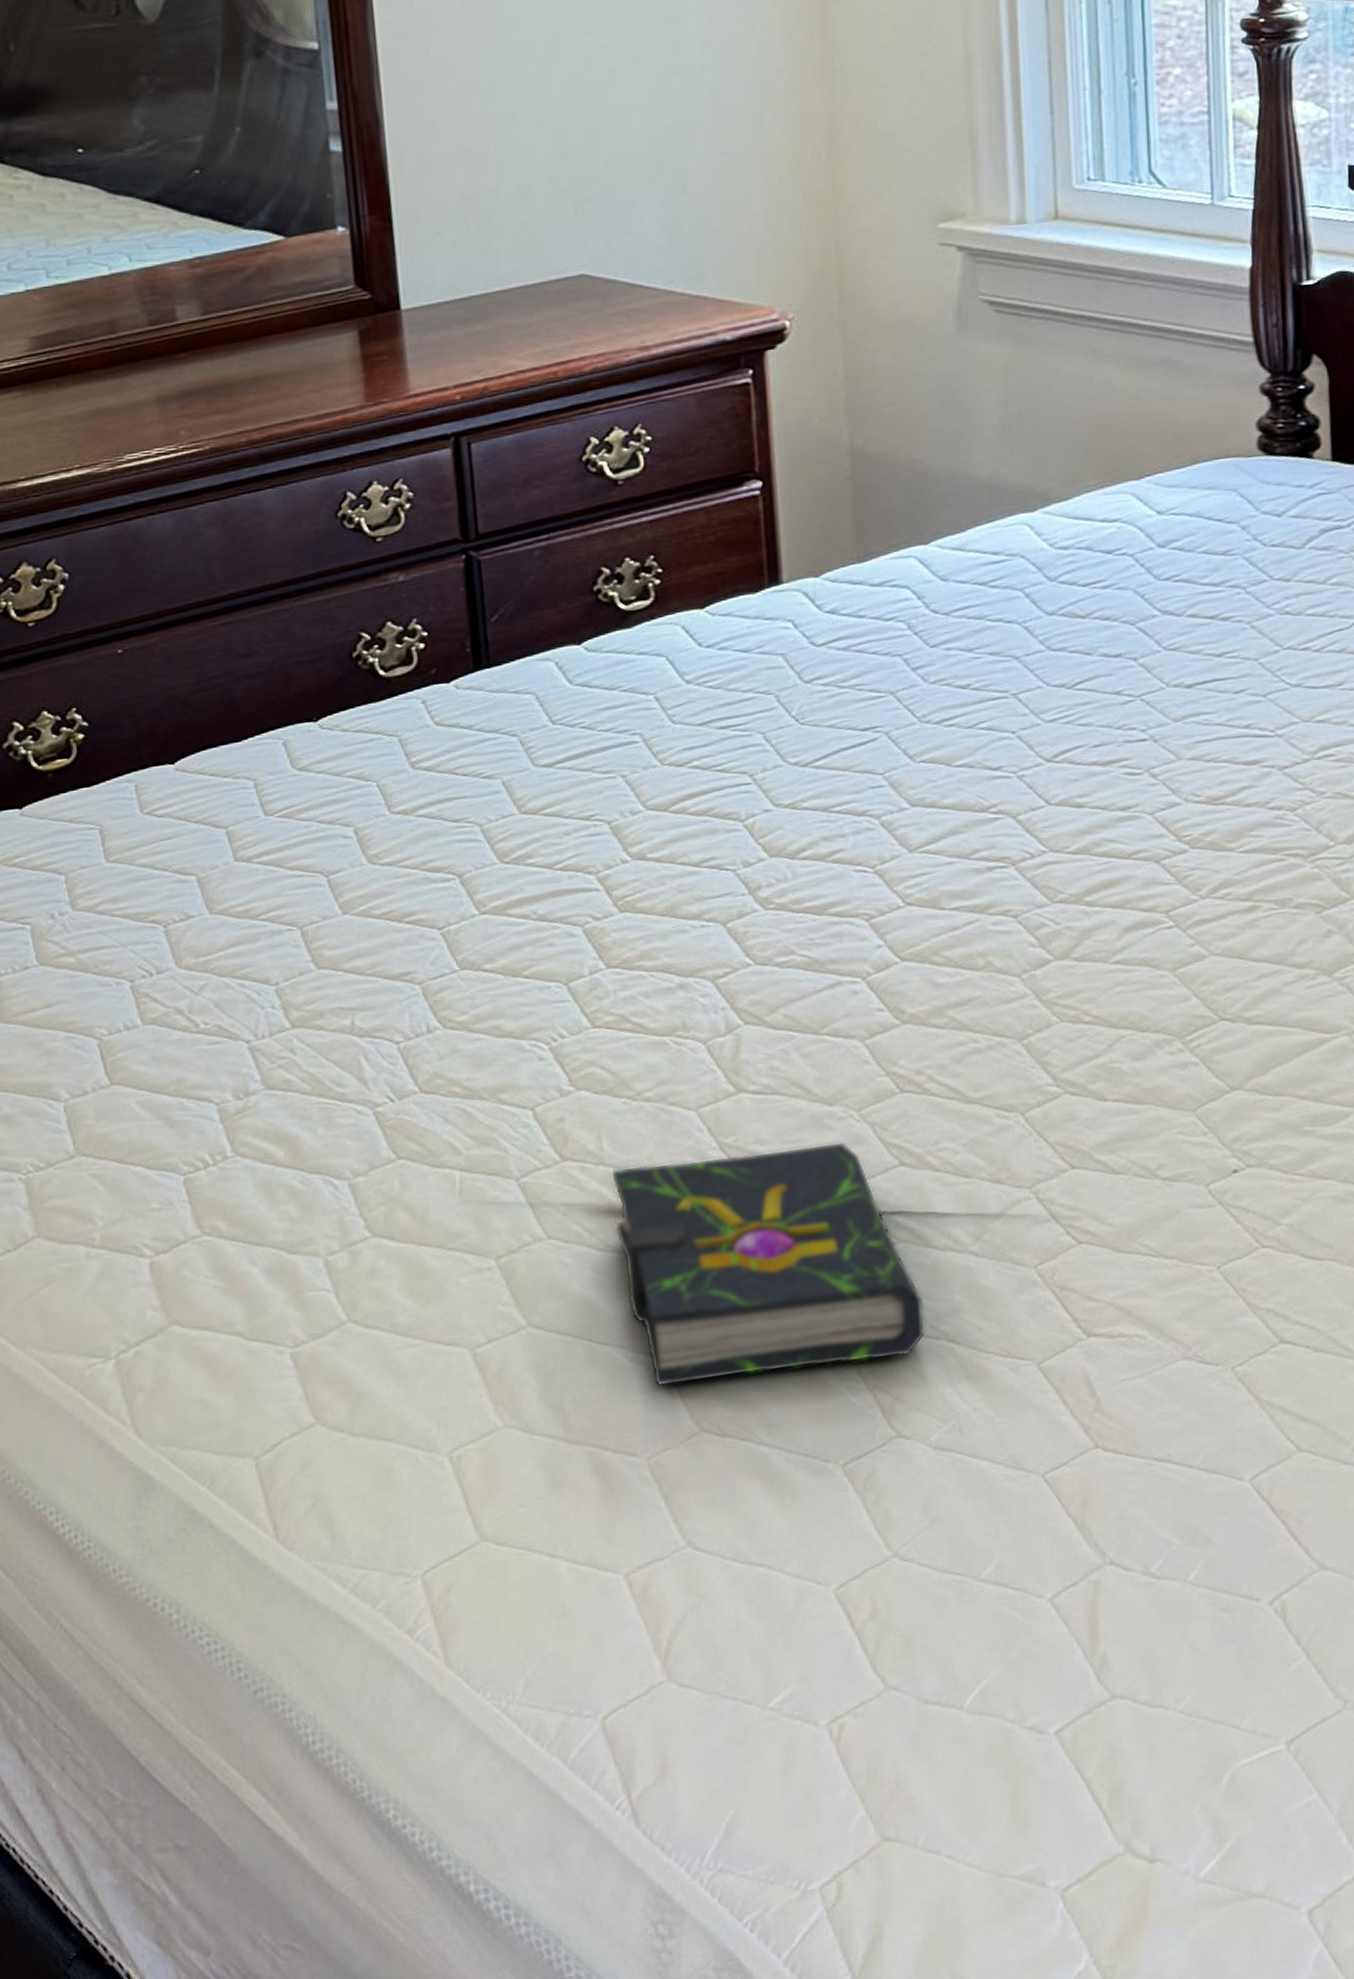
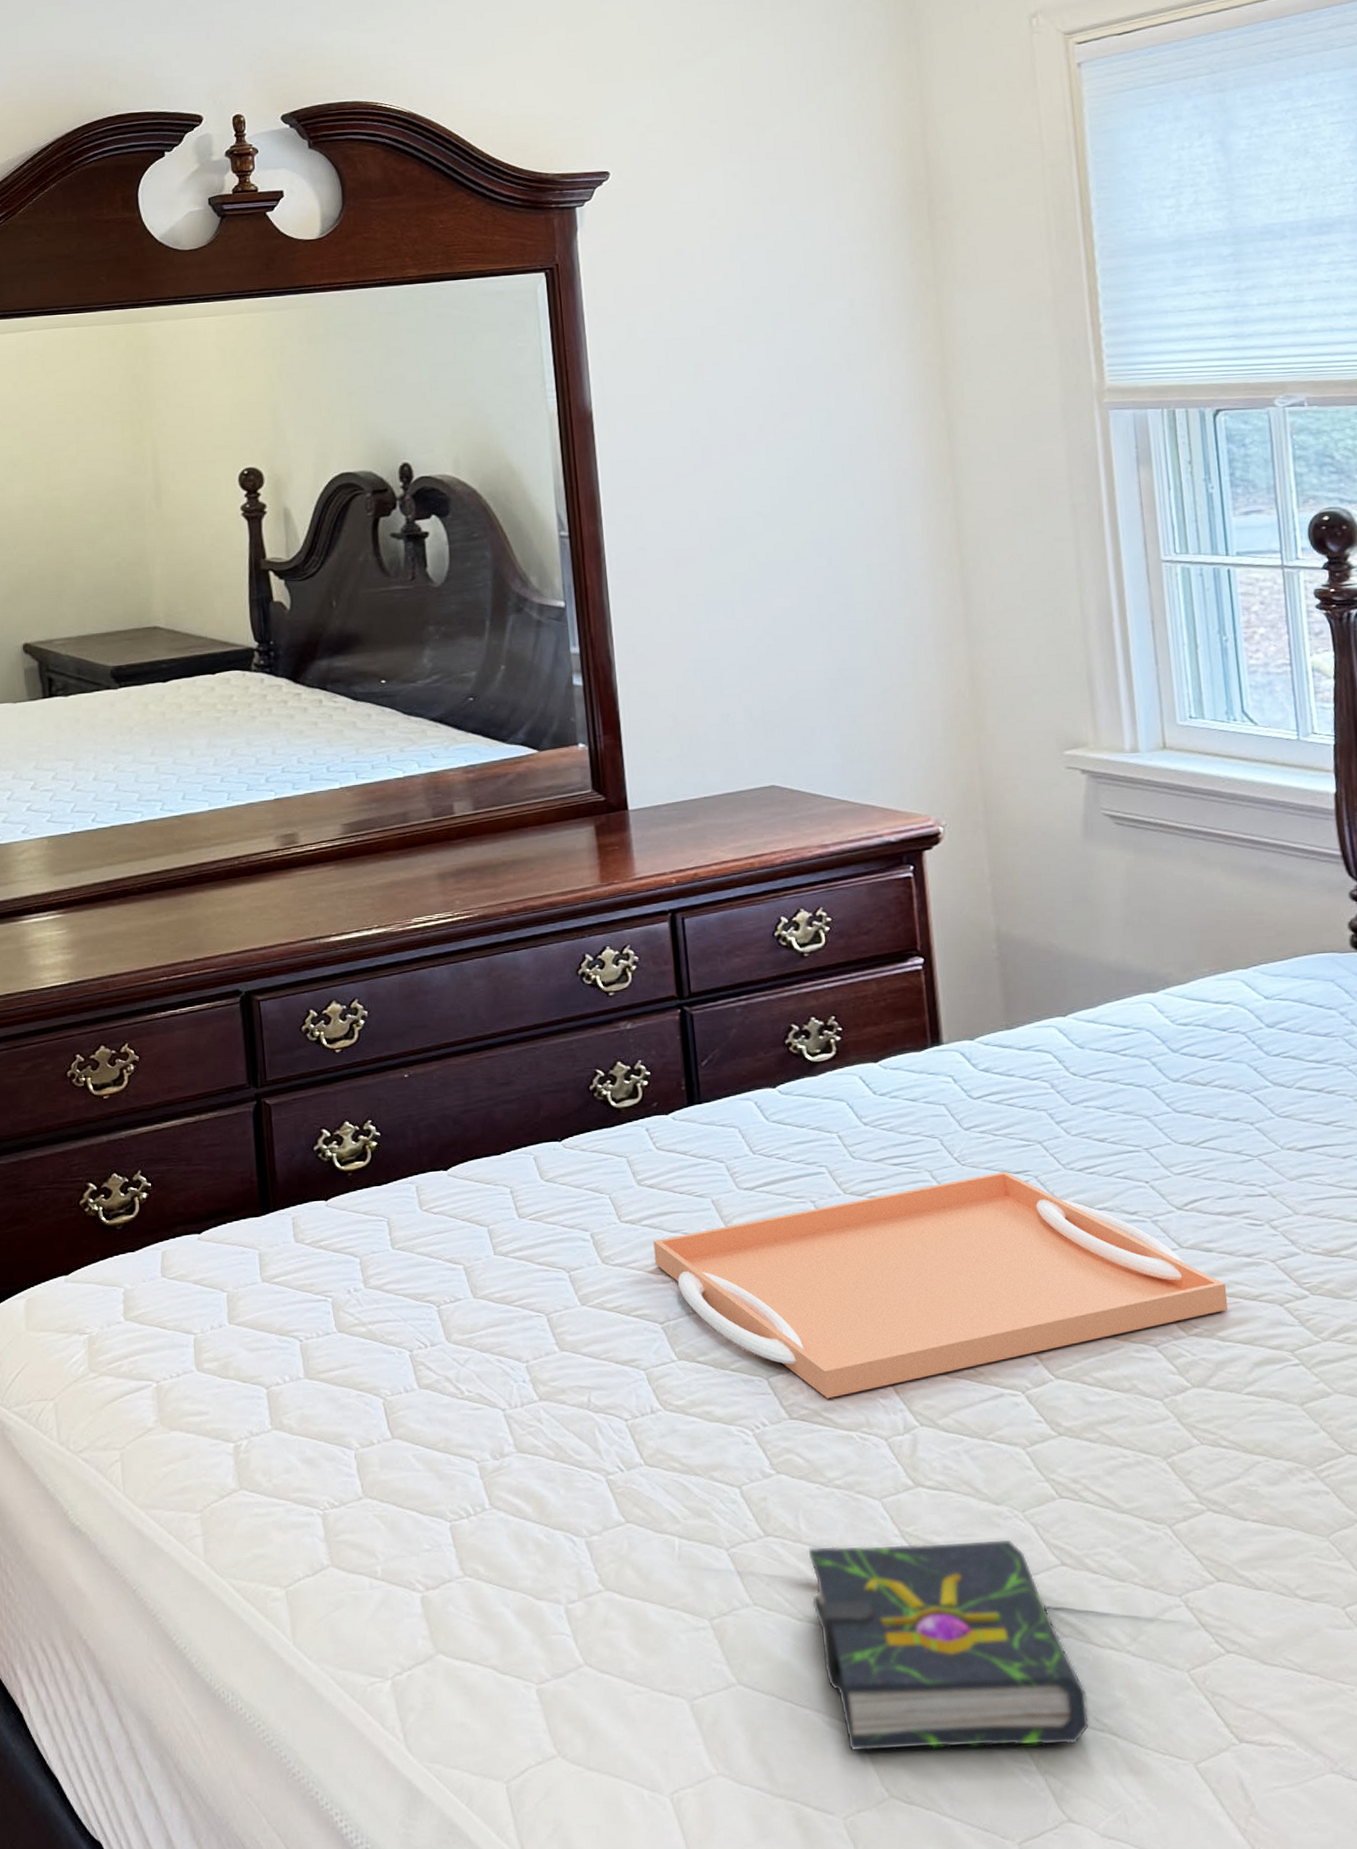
serving tray: none [431,728,1098,1001] -> present [653,1171,1228,1398]

